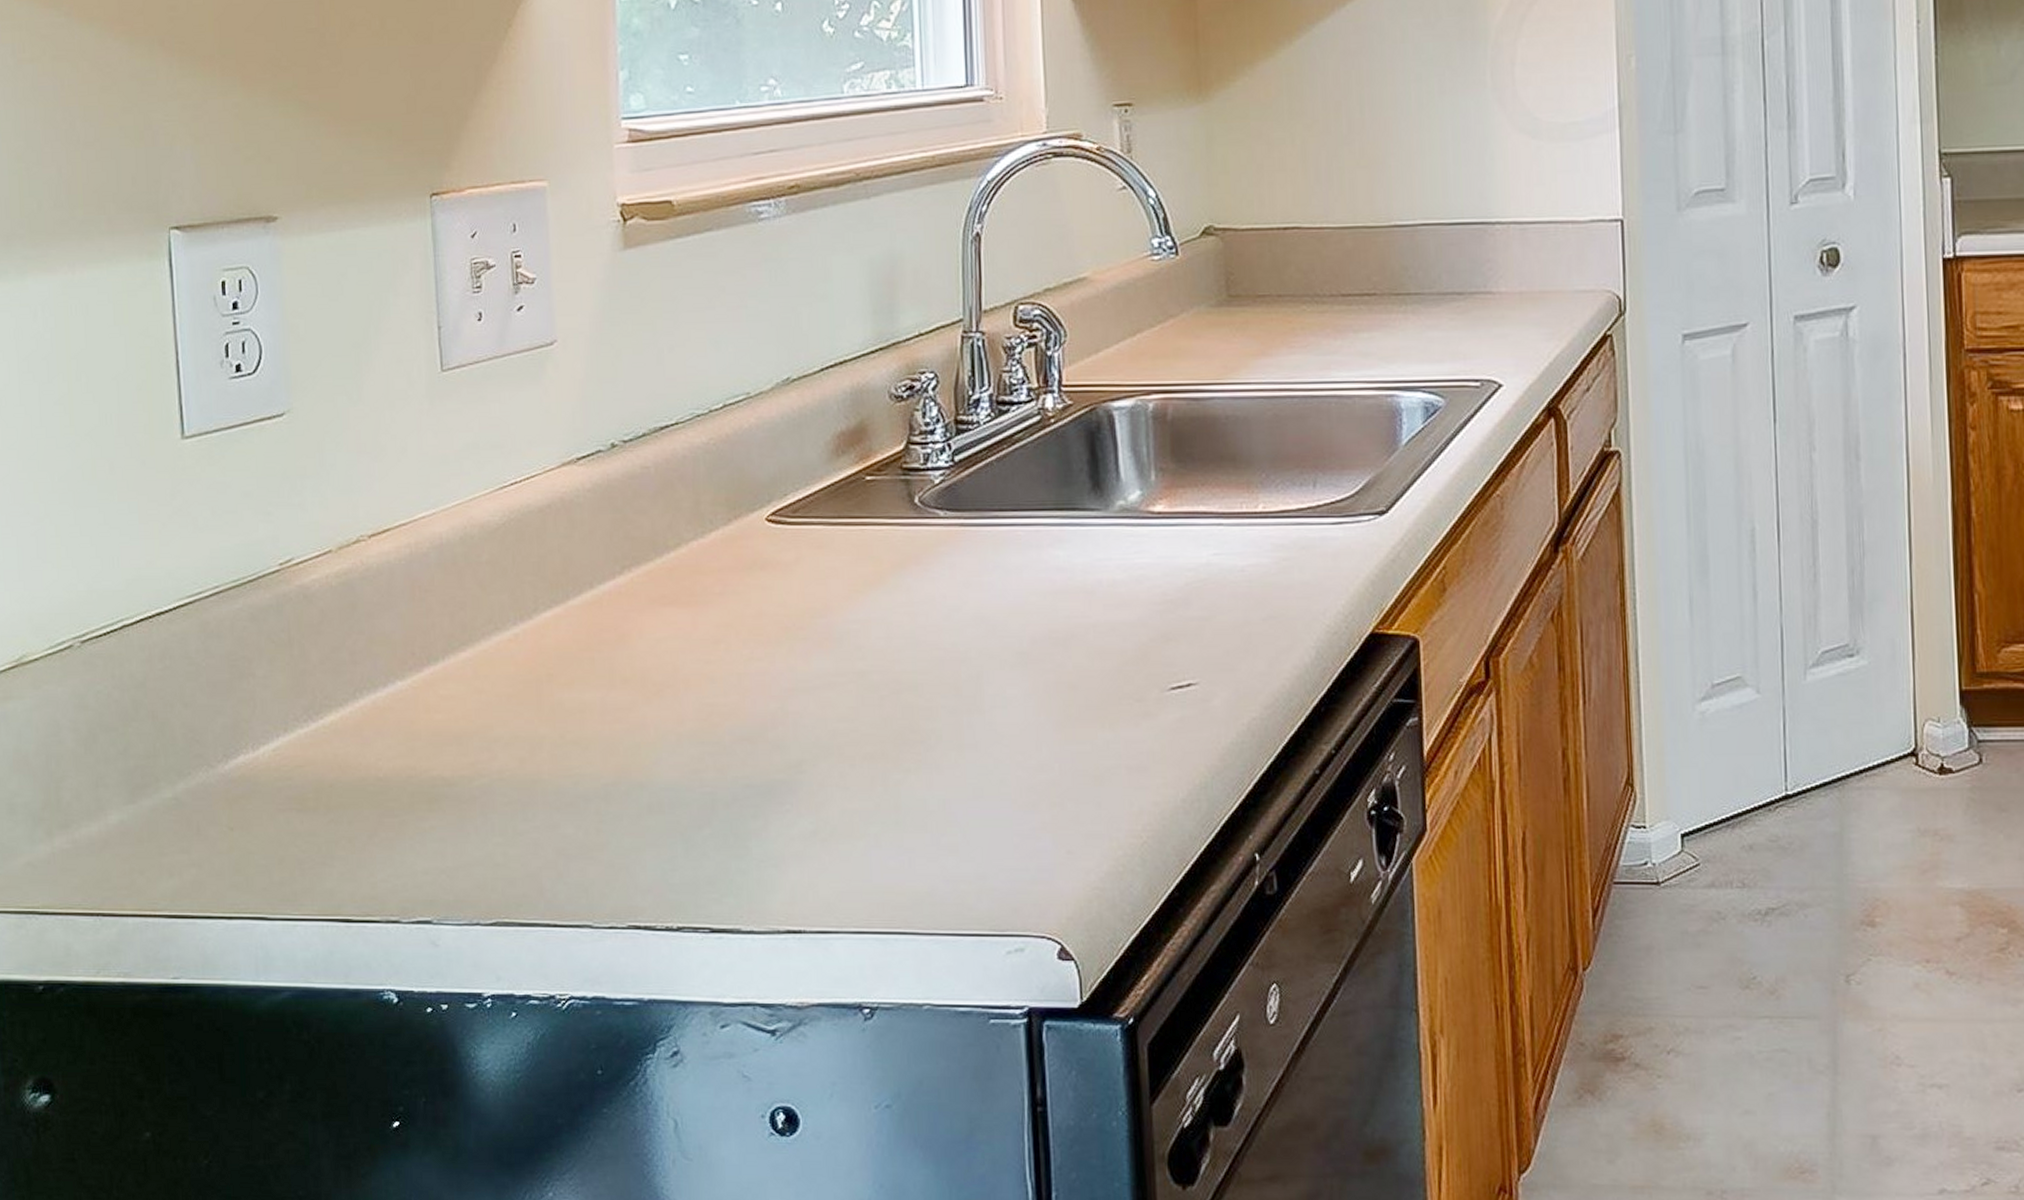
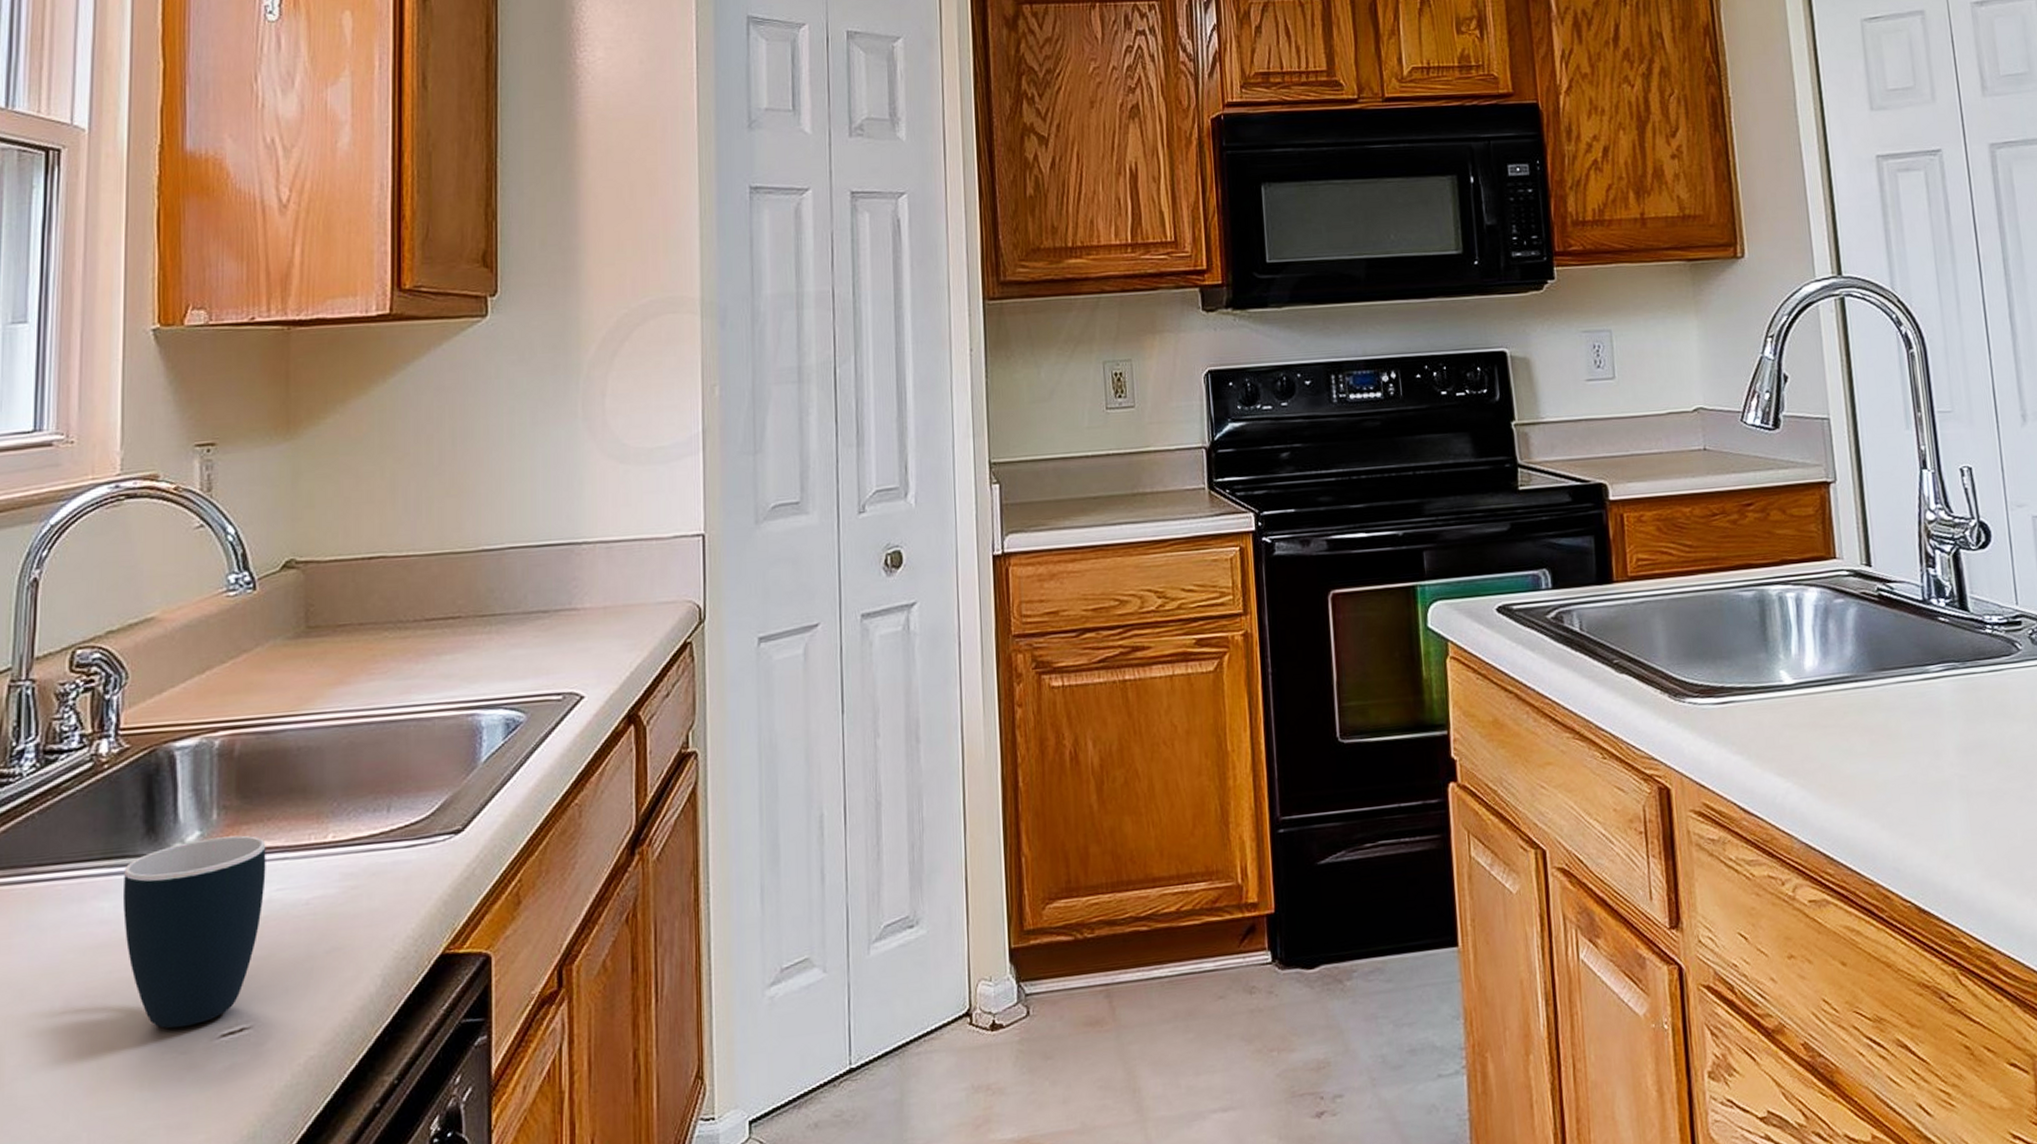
mug: none [1075,498,1203,677] -> present [123,835,266,1029]

